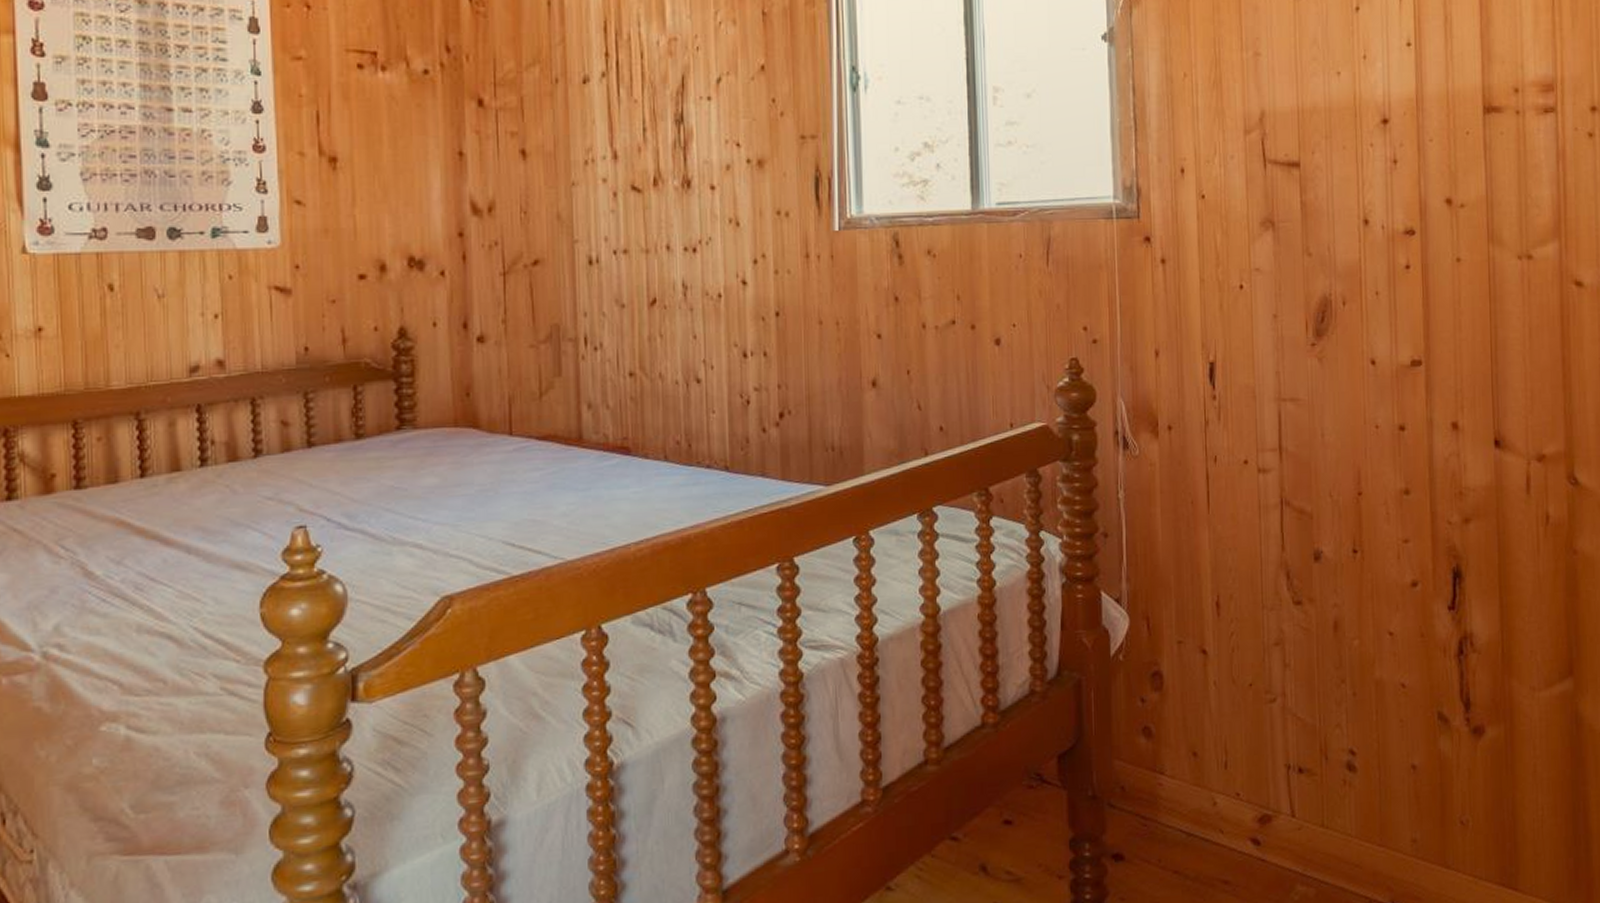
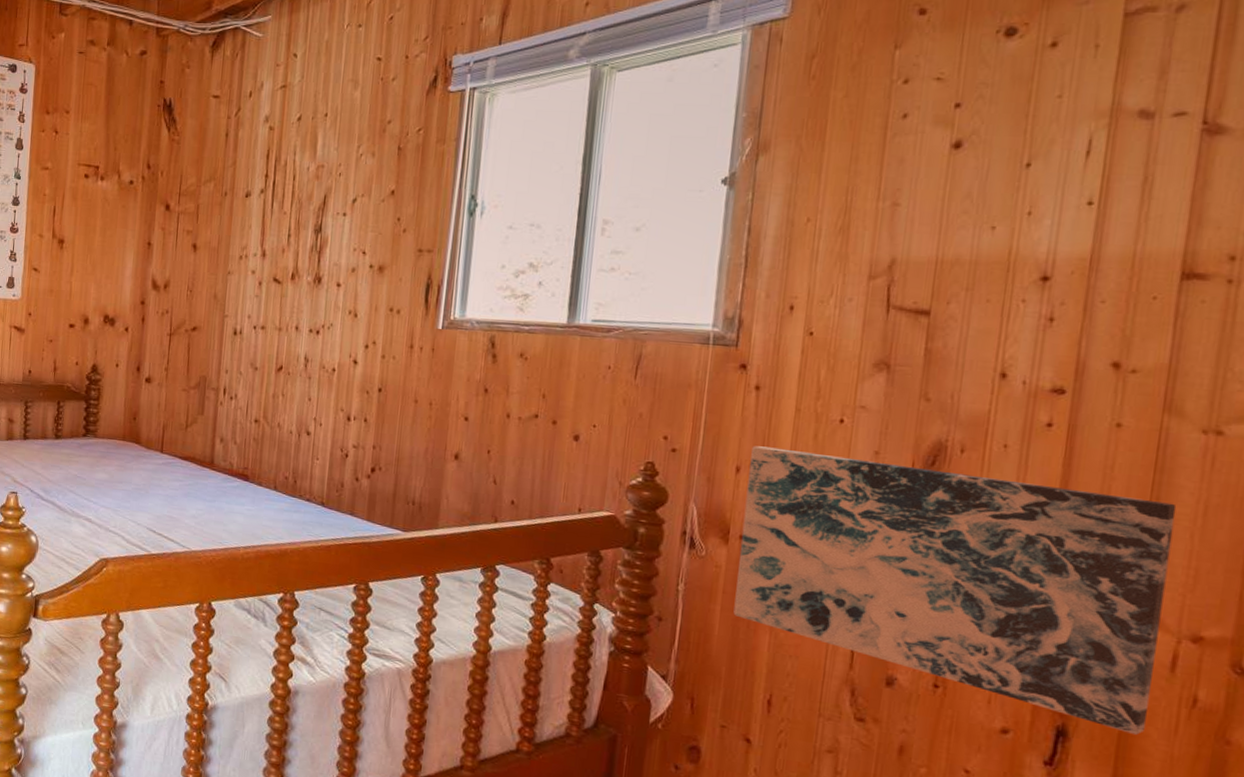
wall art: none [1167,324,1516,562] -> present [733,446,1177,735]

